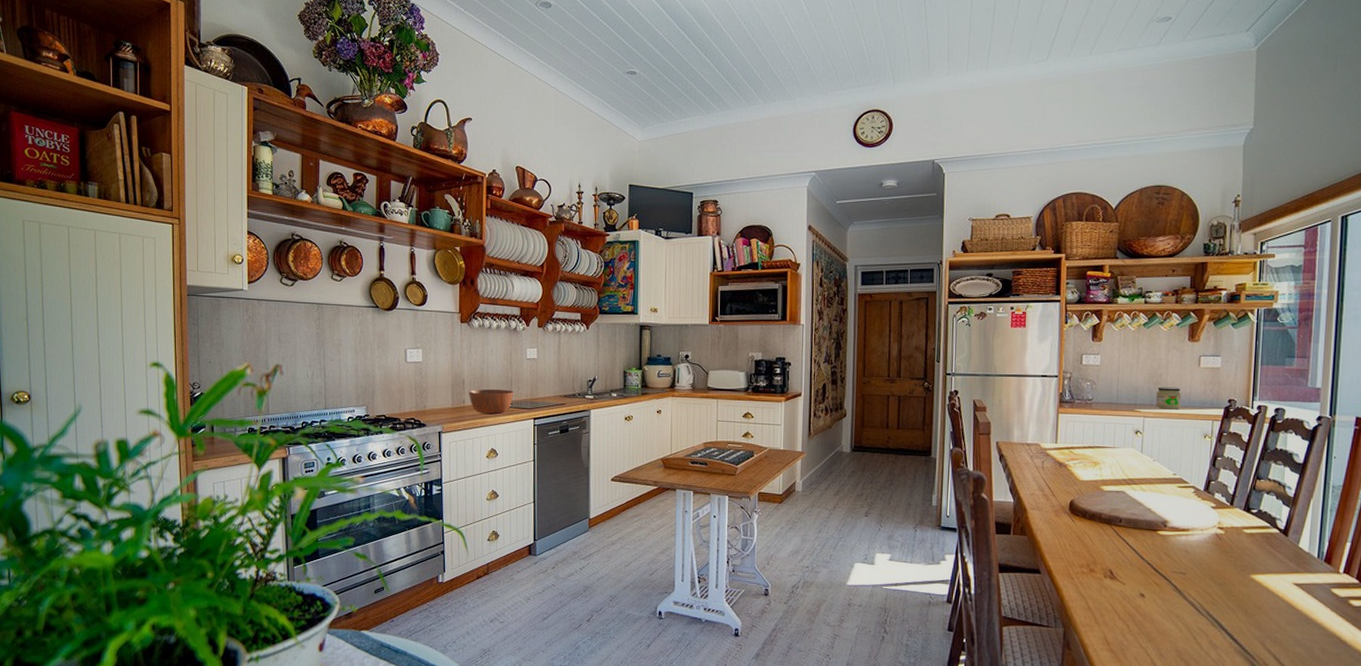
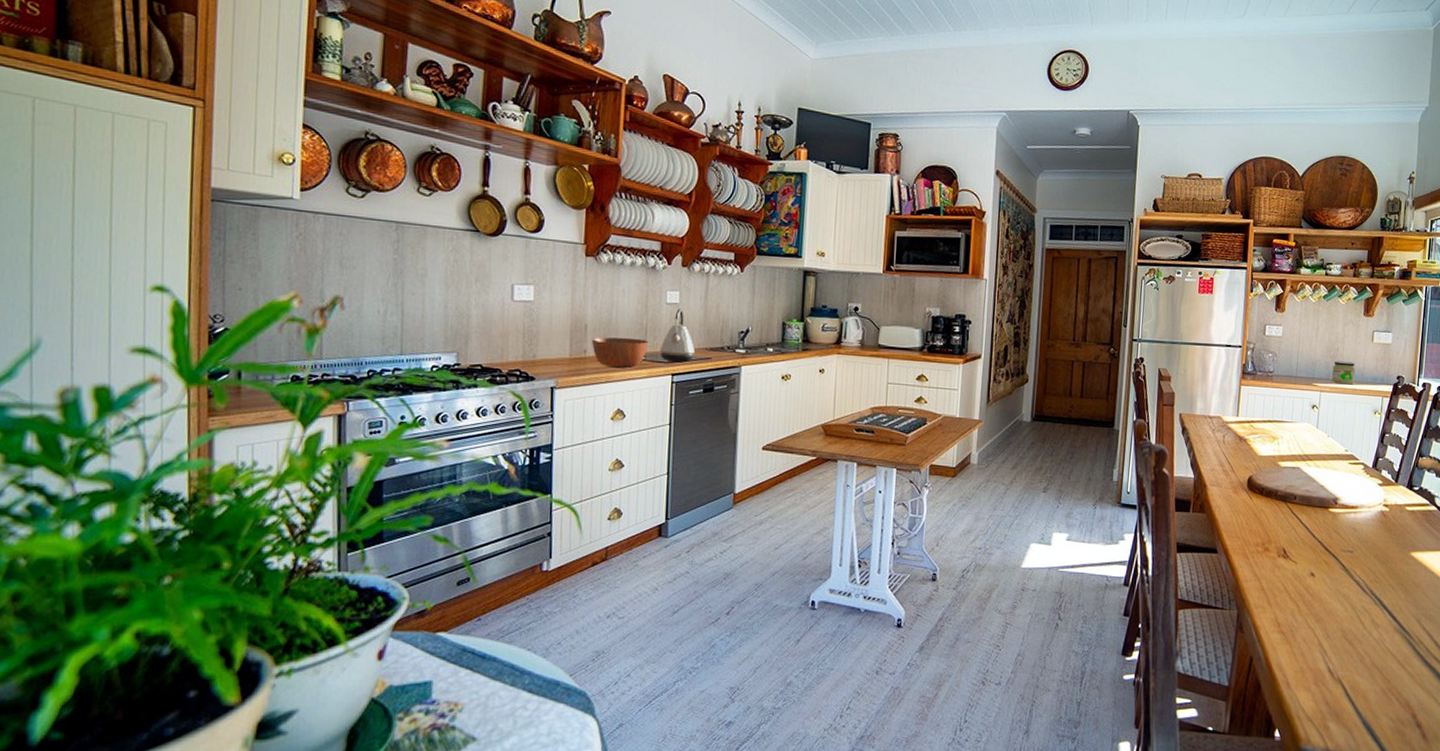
kettle: none [523,363,551,408] -> present [659,308,695,363]

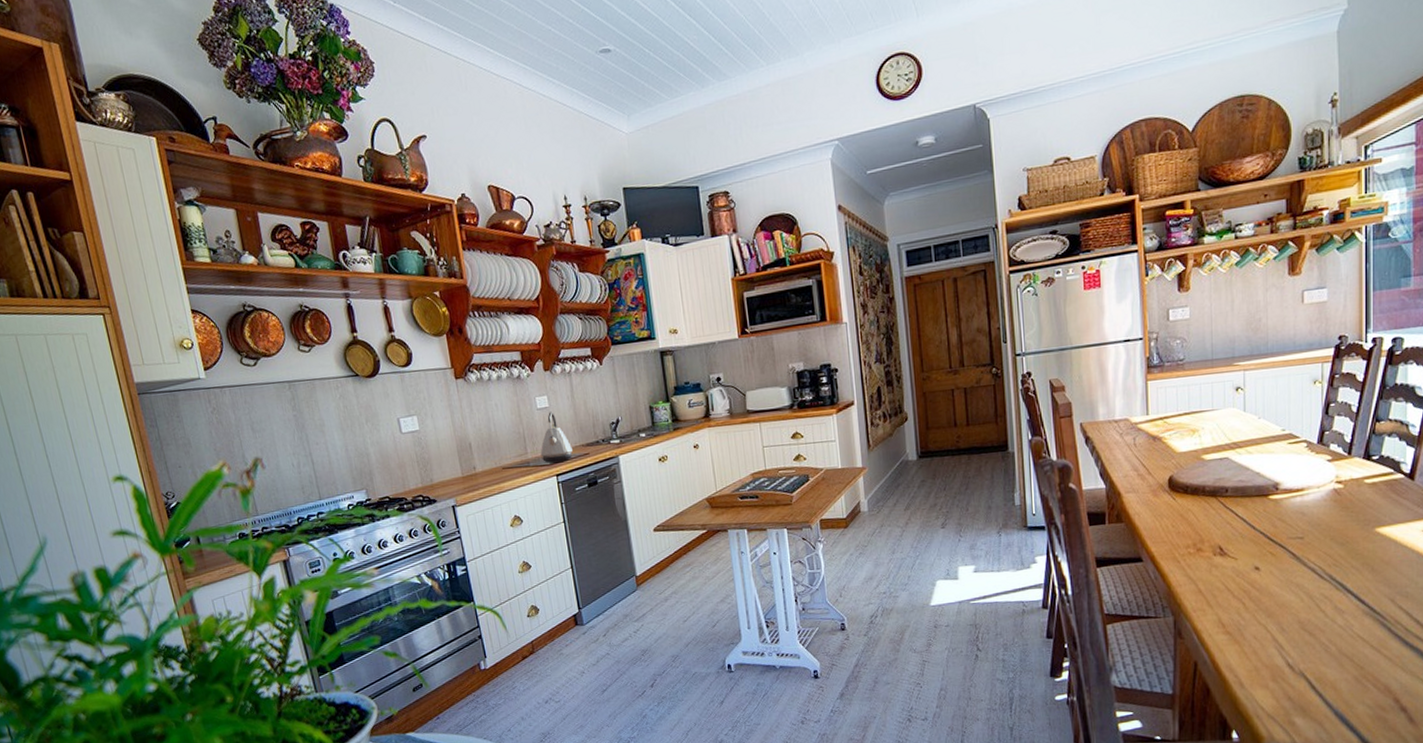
bowl: present [591,337,649,368] -> none [477,447,530,478]
jar: present [1331,361,1356,385] -> none [1255,330,1285,358]

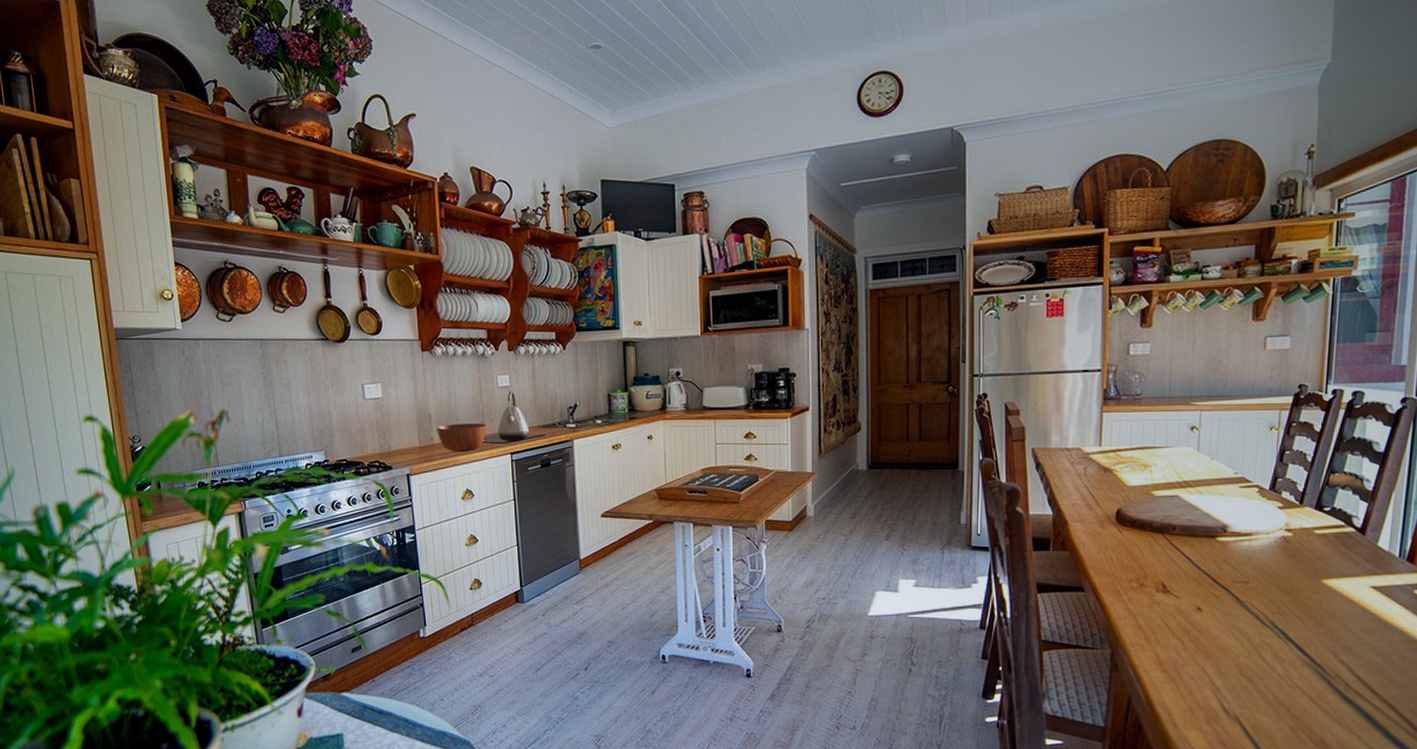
bowl: none [477,447,530,478] -> present [436,422,487,451]

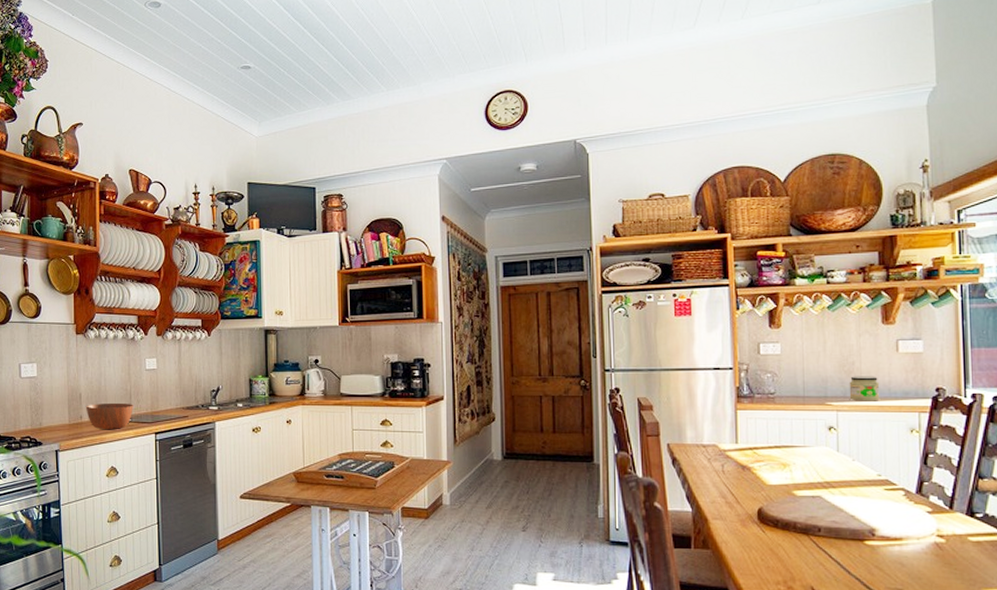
kettle: present [497,391,529,442] -> none [143,373,173,422]
jar: none [1213,374,1245,401] -> present [849,376,880,402]

